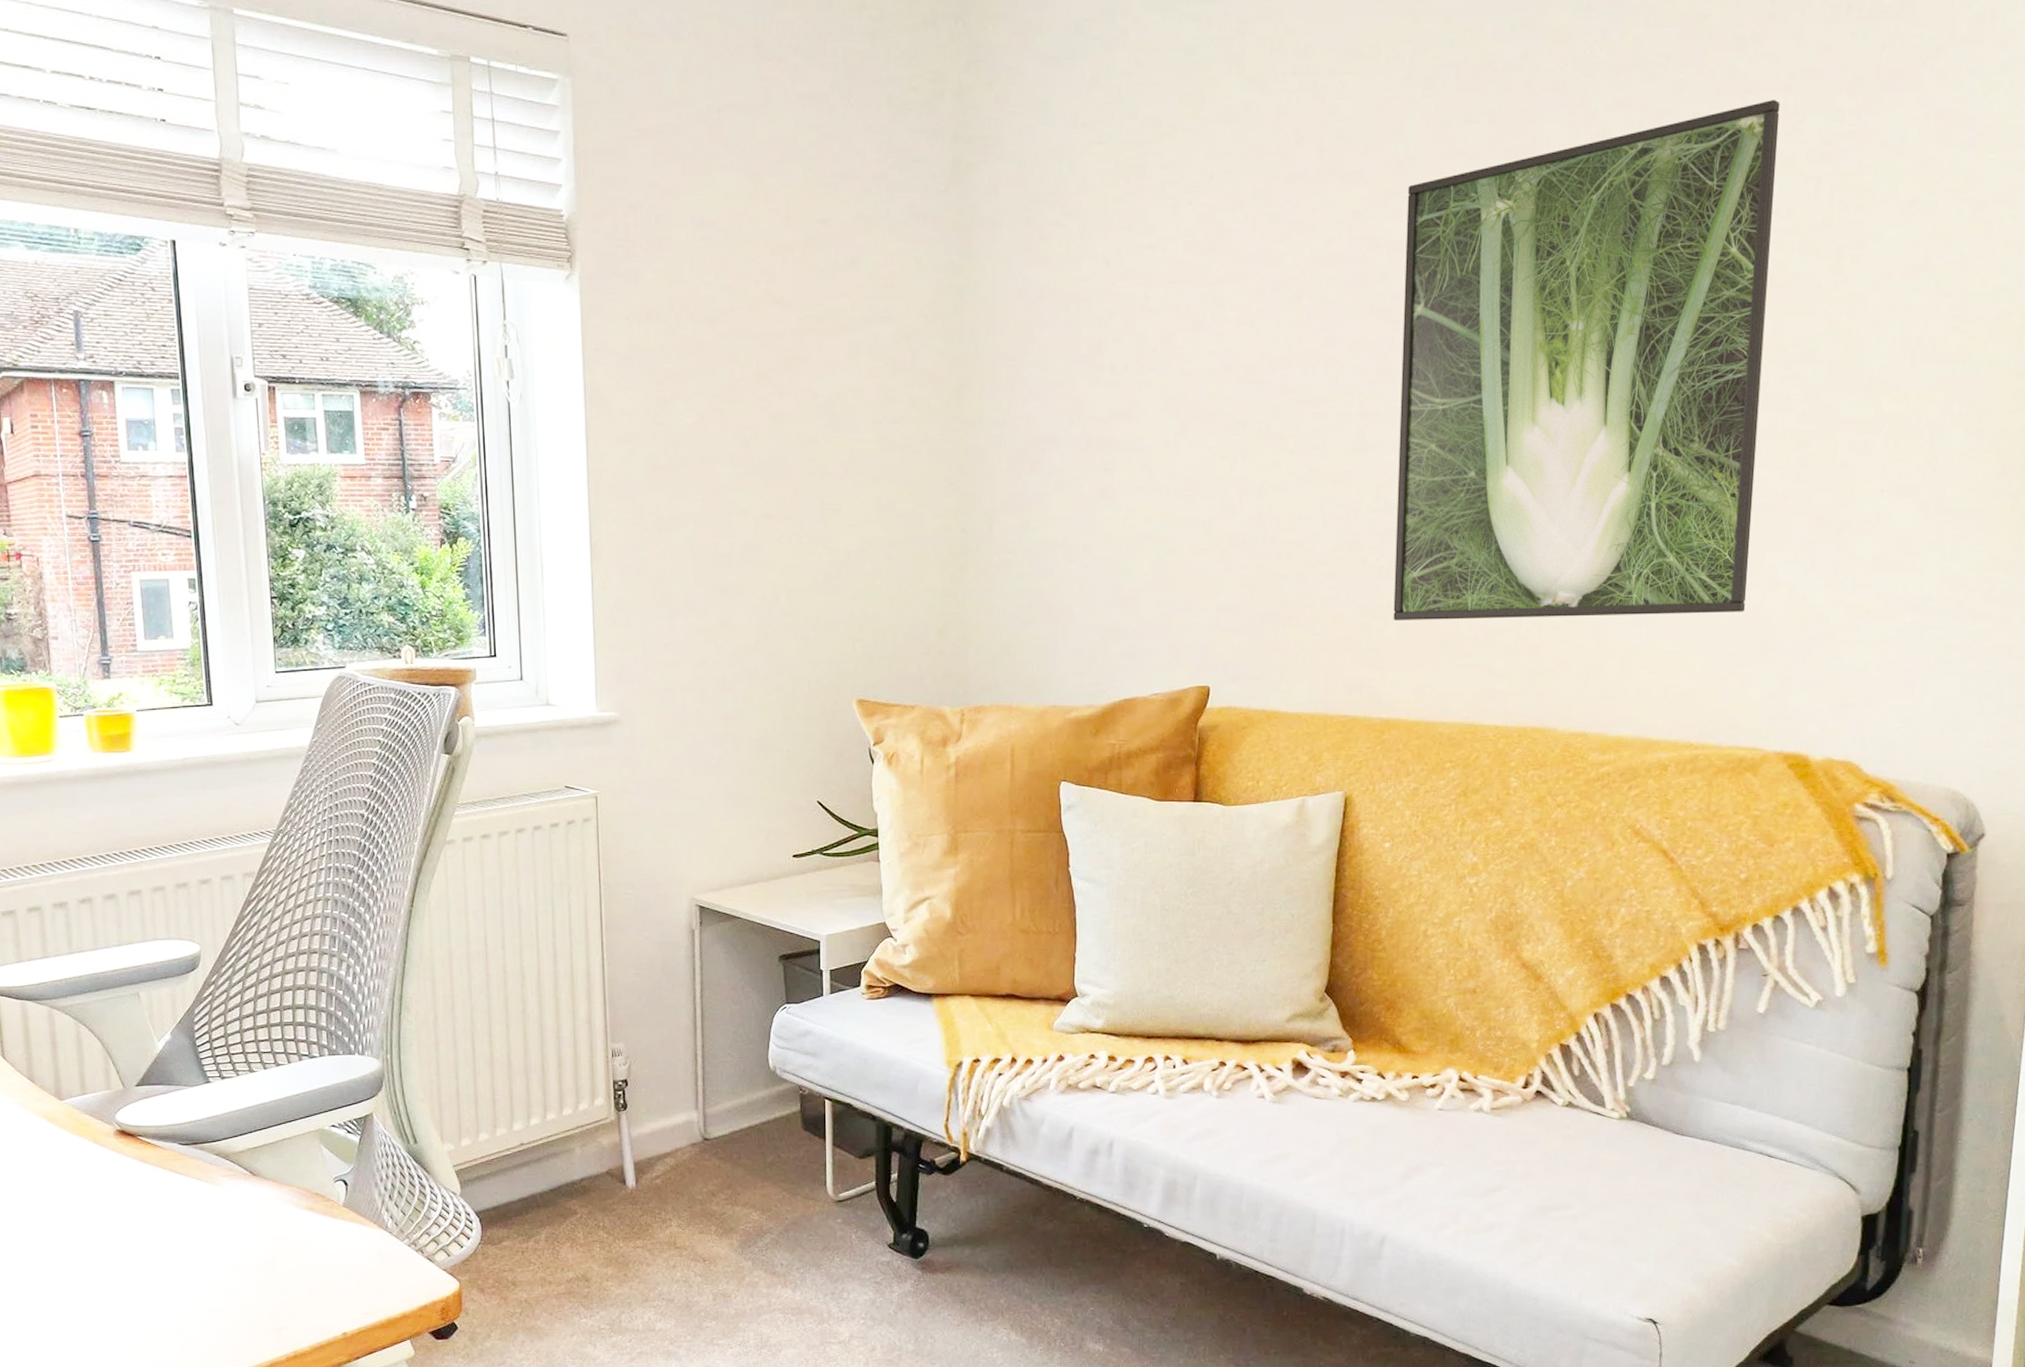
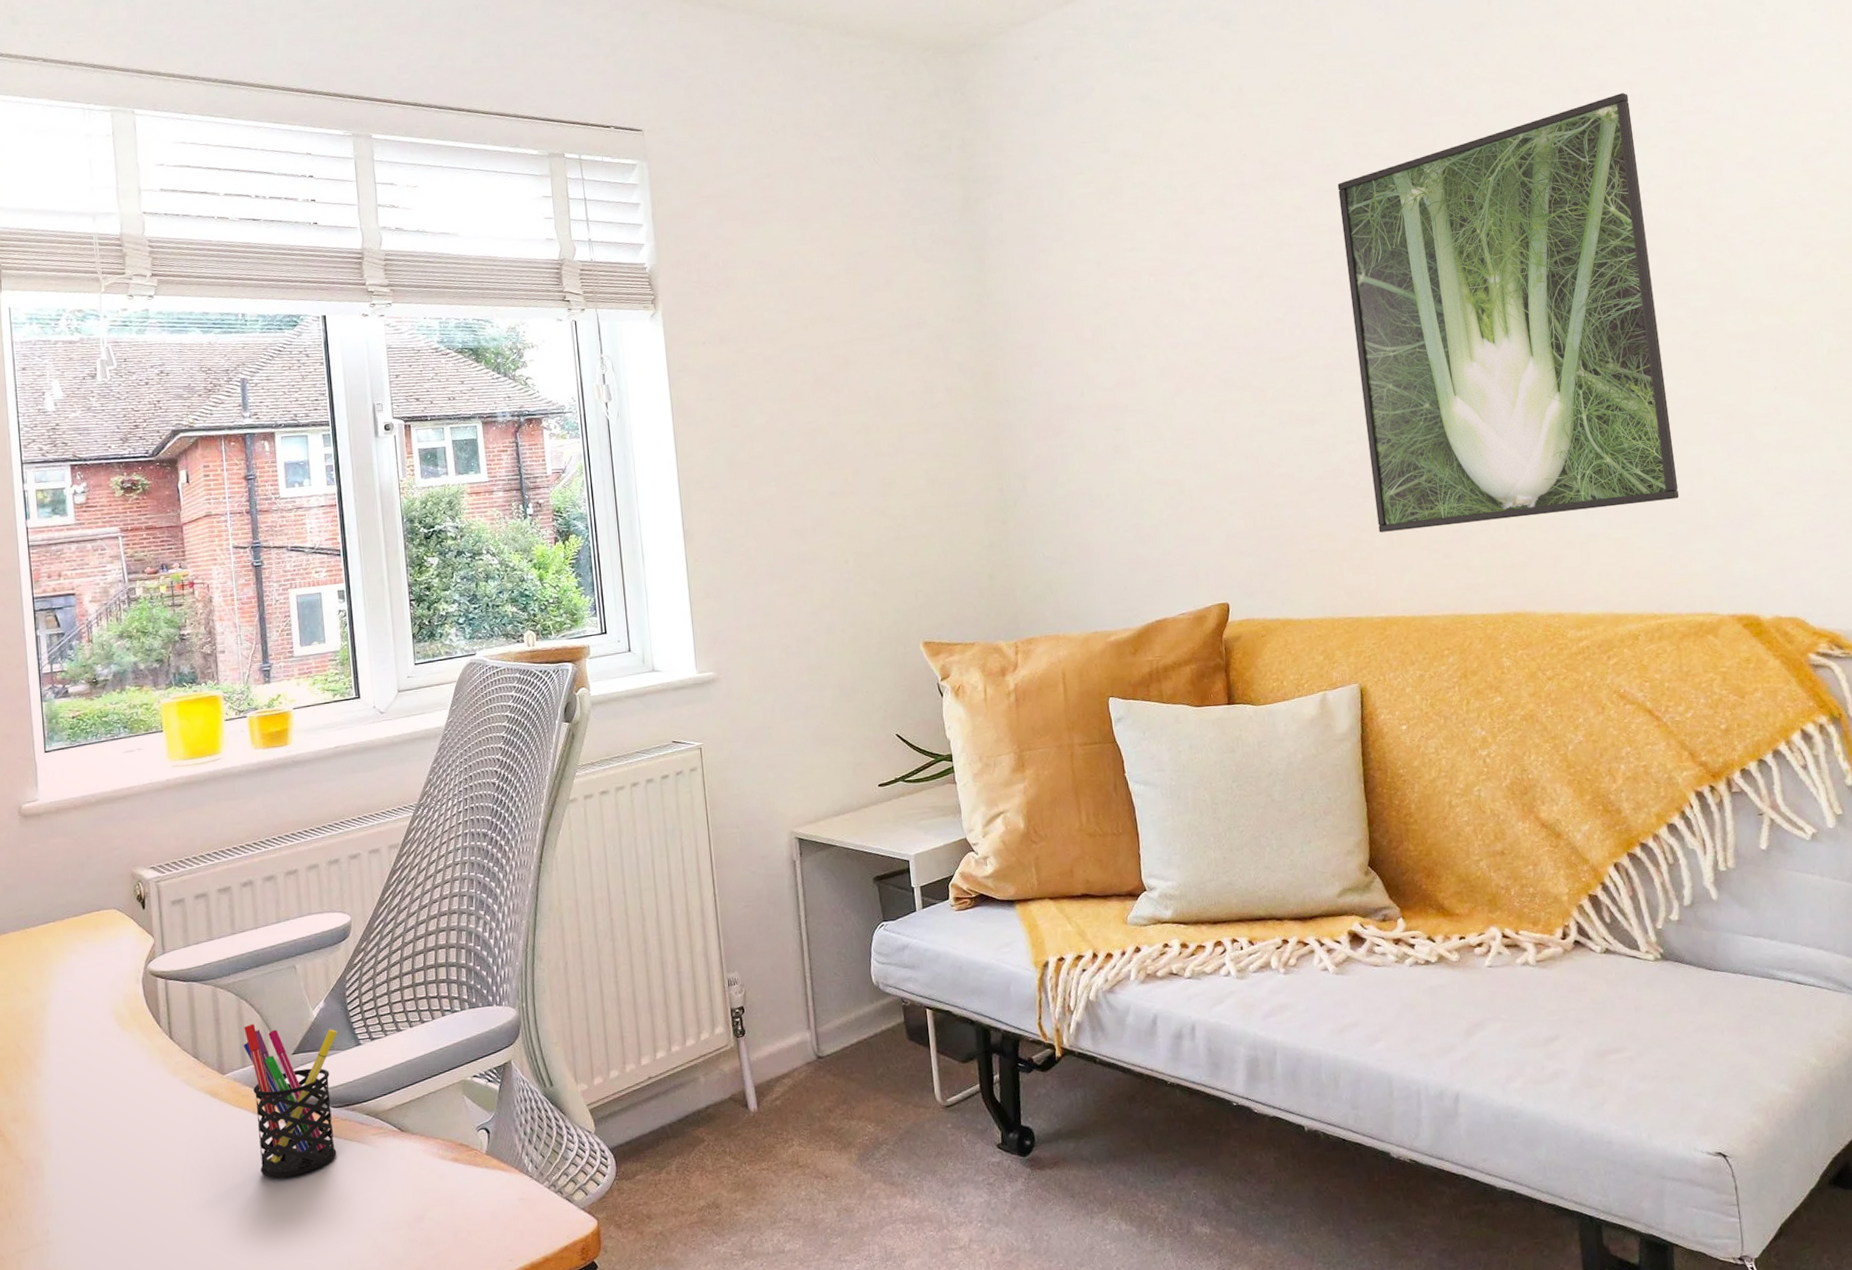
pen holder: none [82,1050,186,1211] -> present [243,1023,338,1178]

